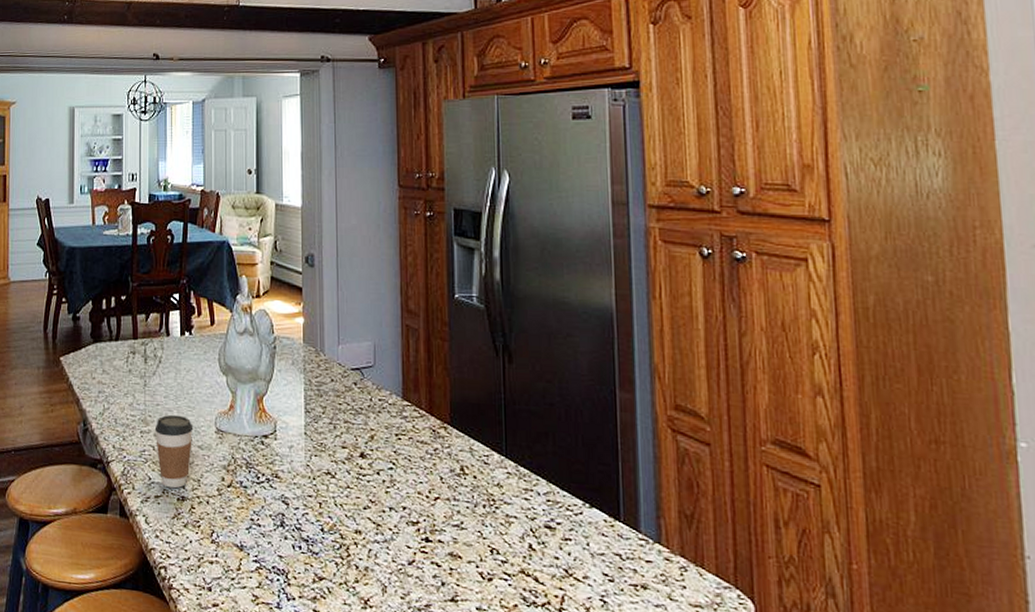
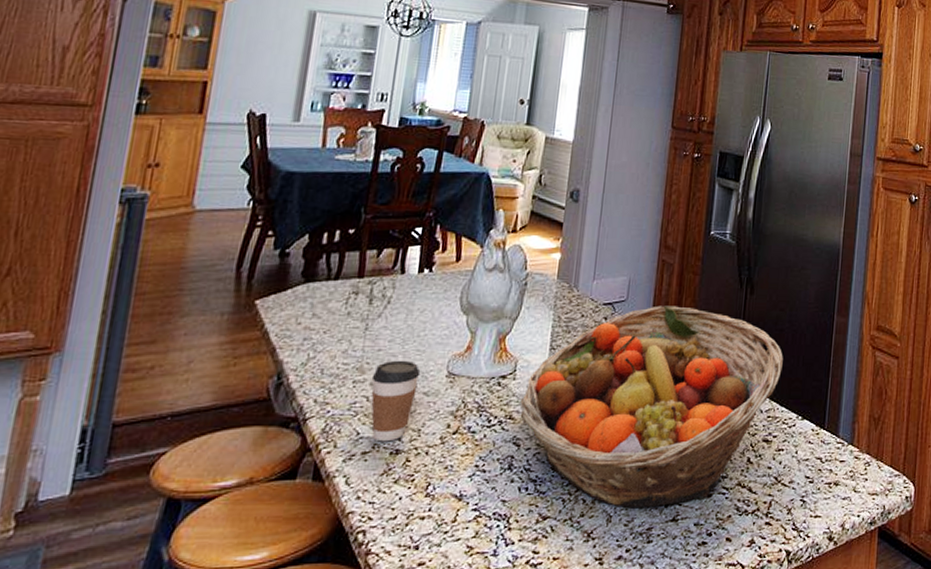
fruit basket: none [283,372,558,584] -> present [519,305,783,507]

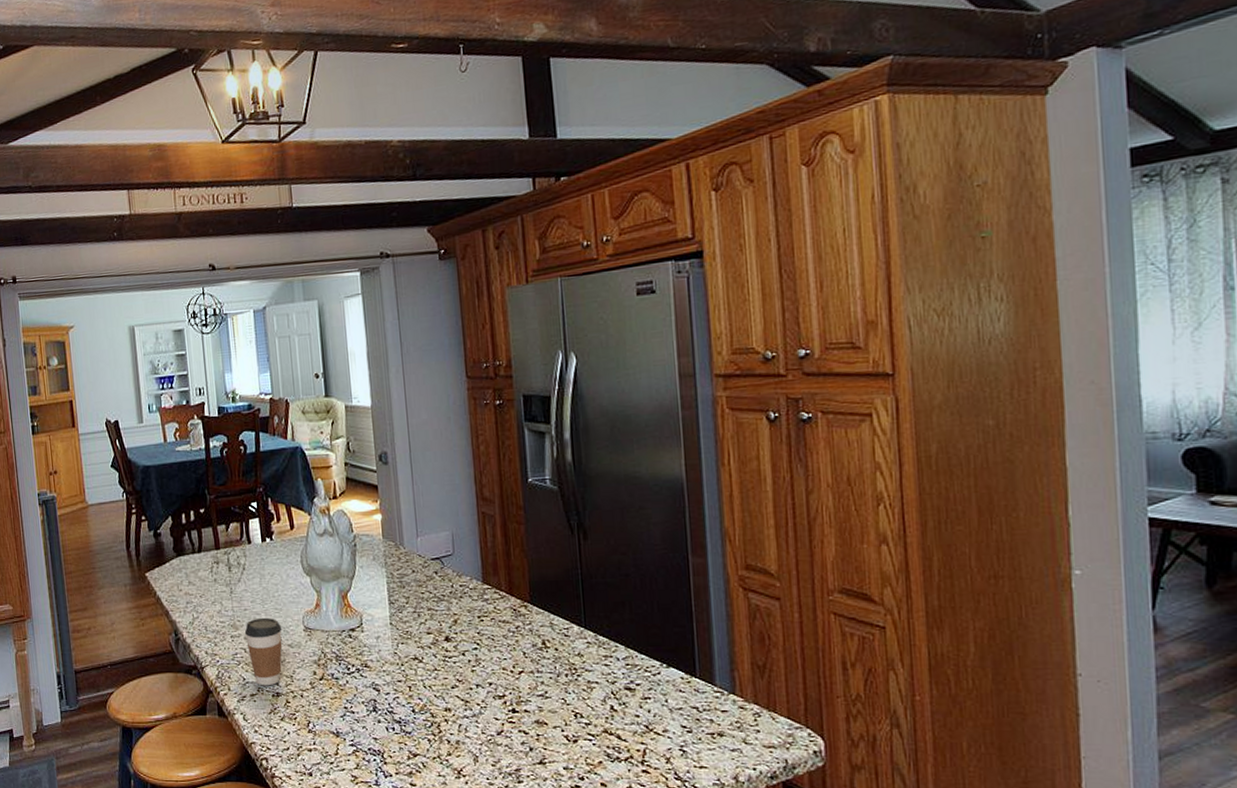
fruit basket: present [519,305,783,507] -> none [372,557,635,749]

